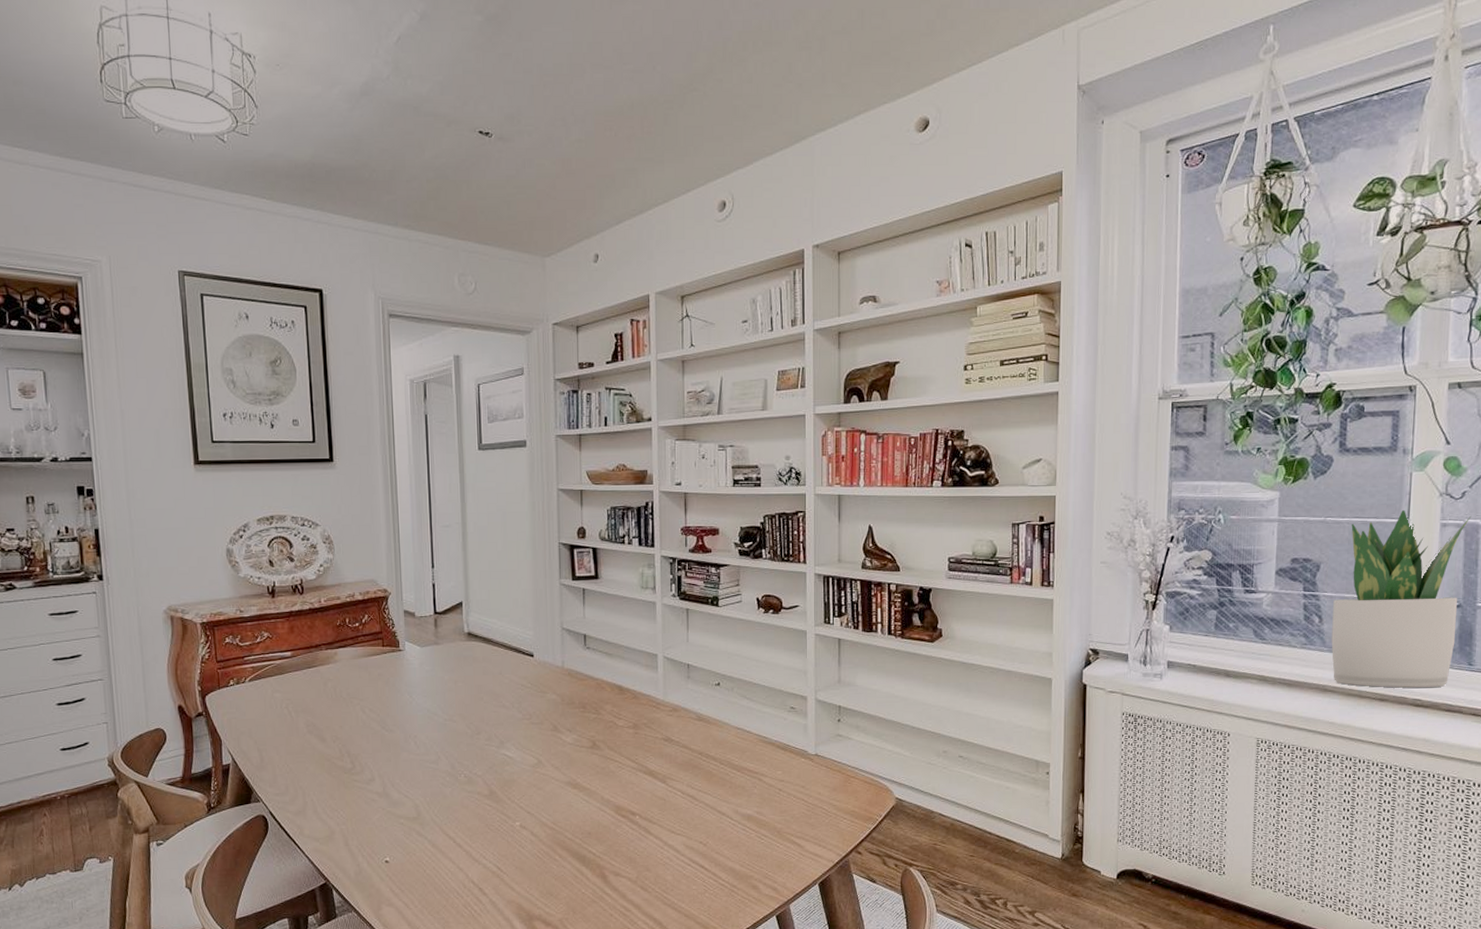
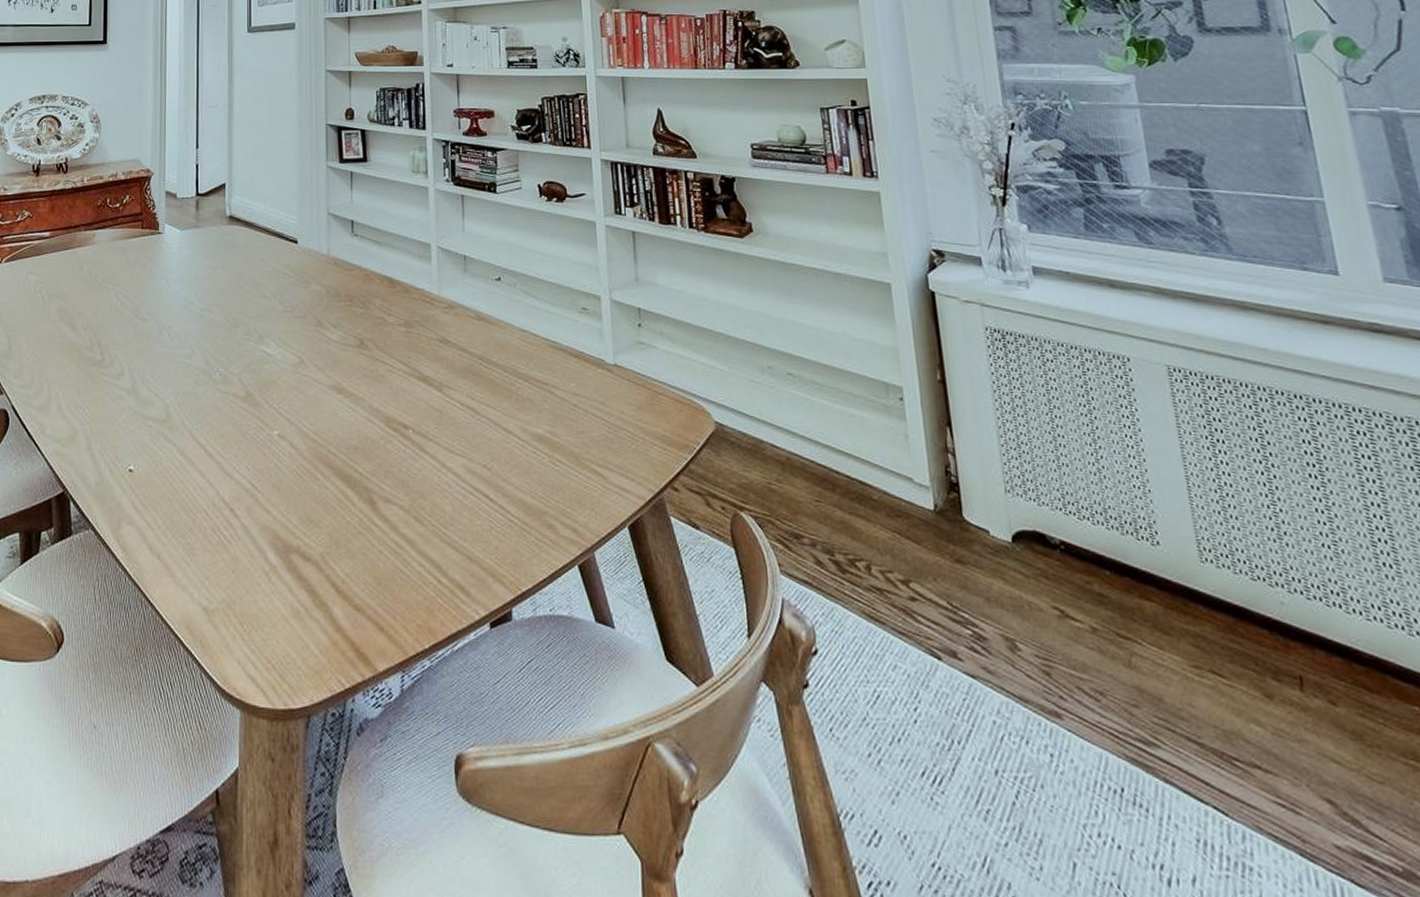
planter: present [1331,509,1472,688] -> none [1231,95,1411,309]

